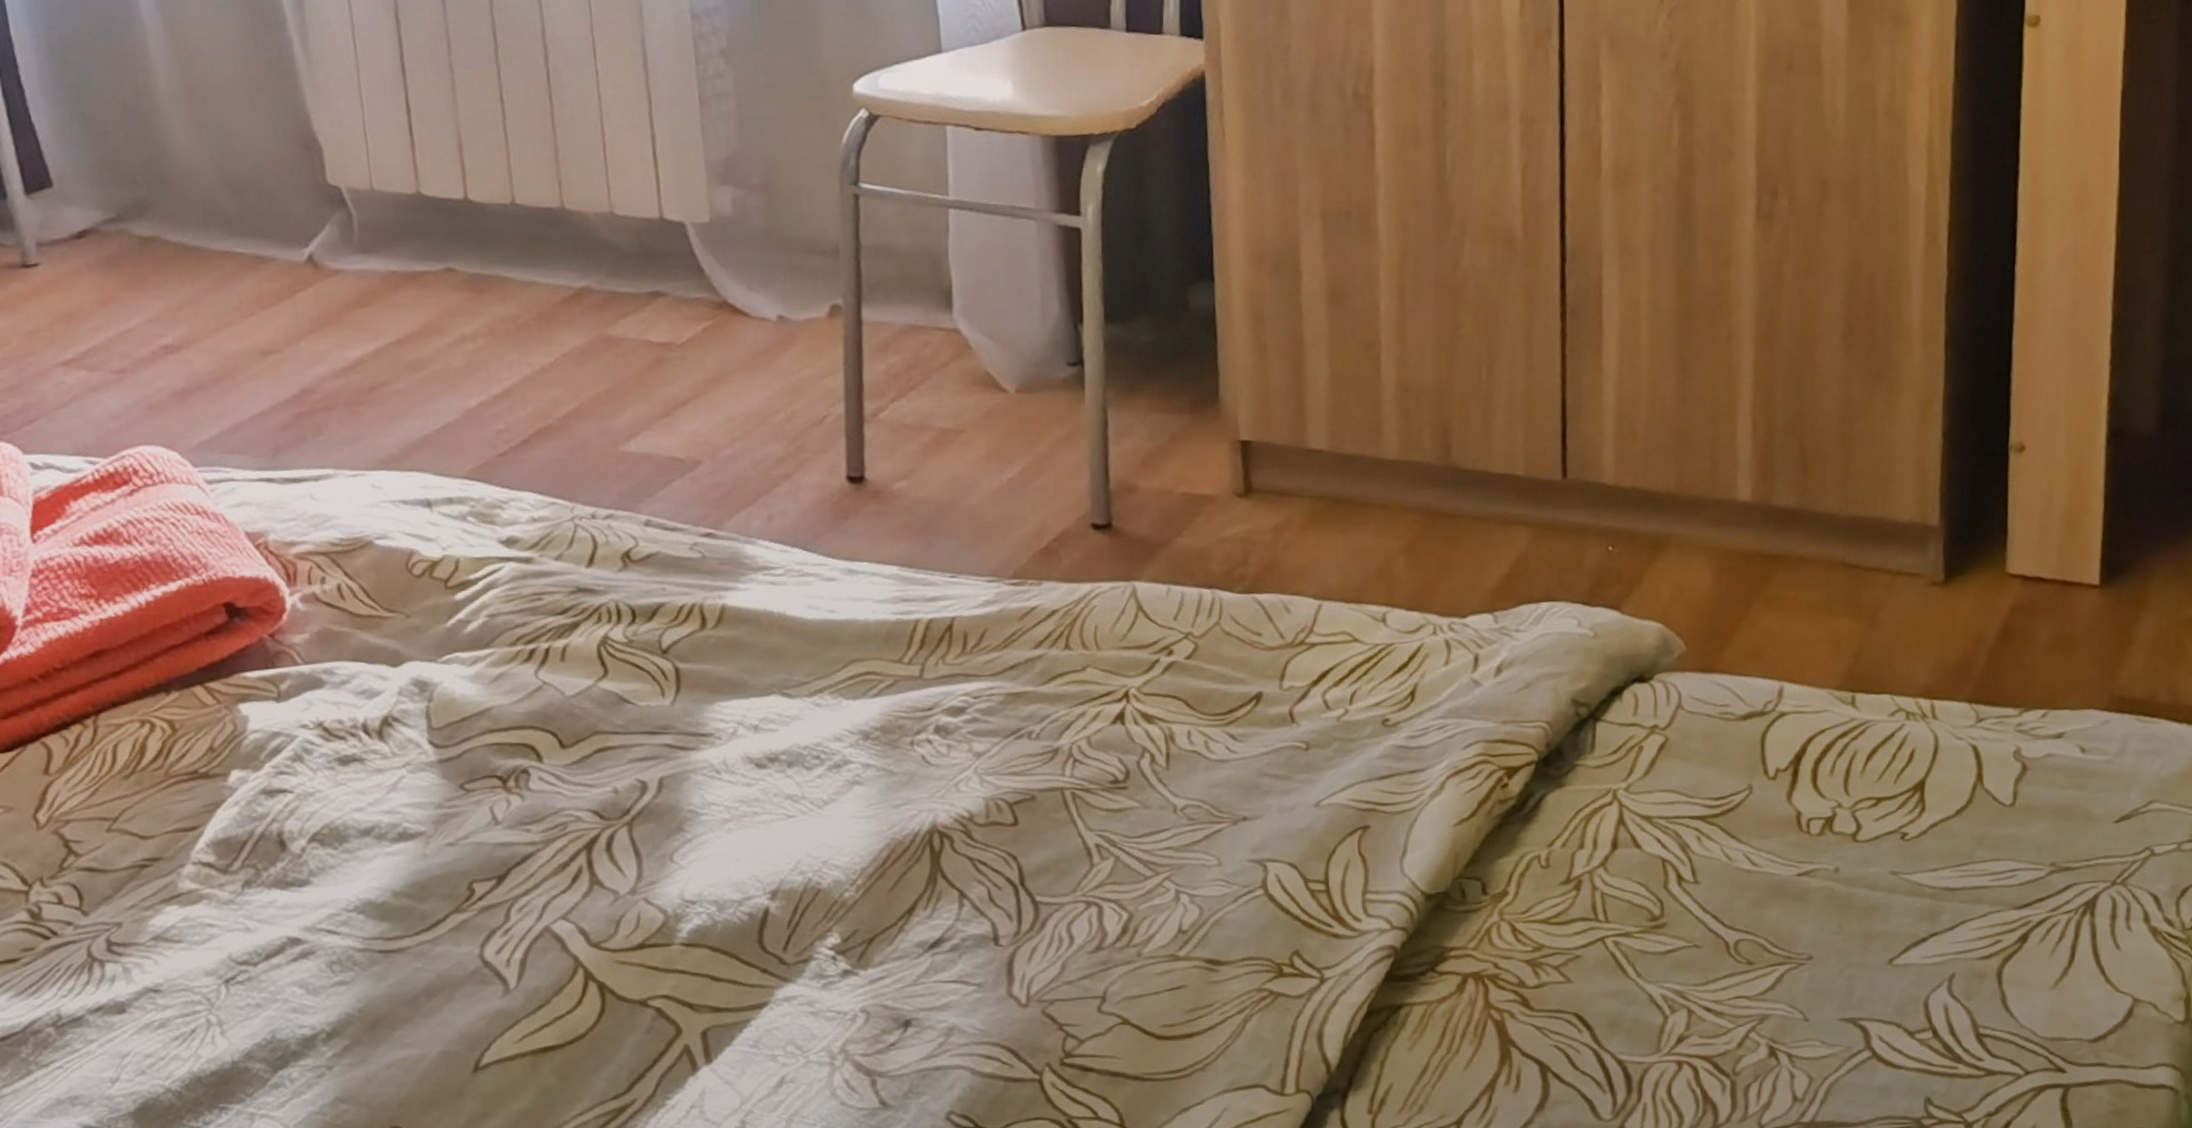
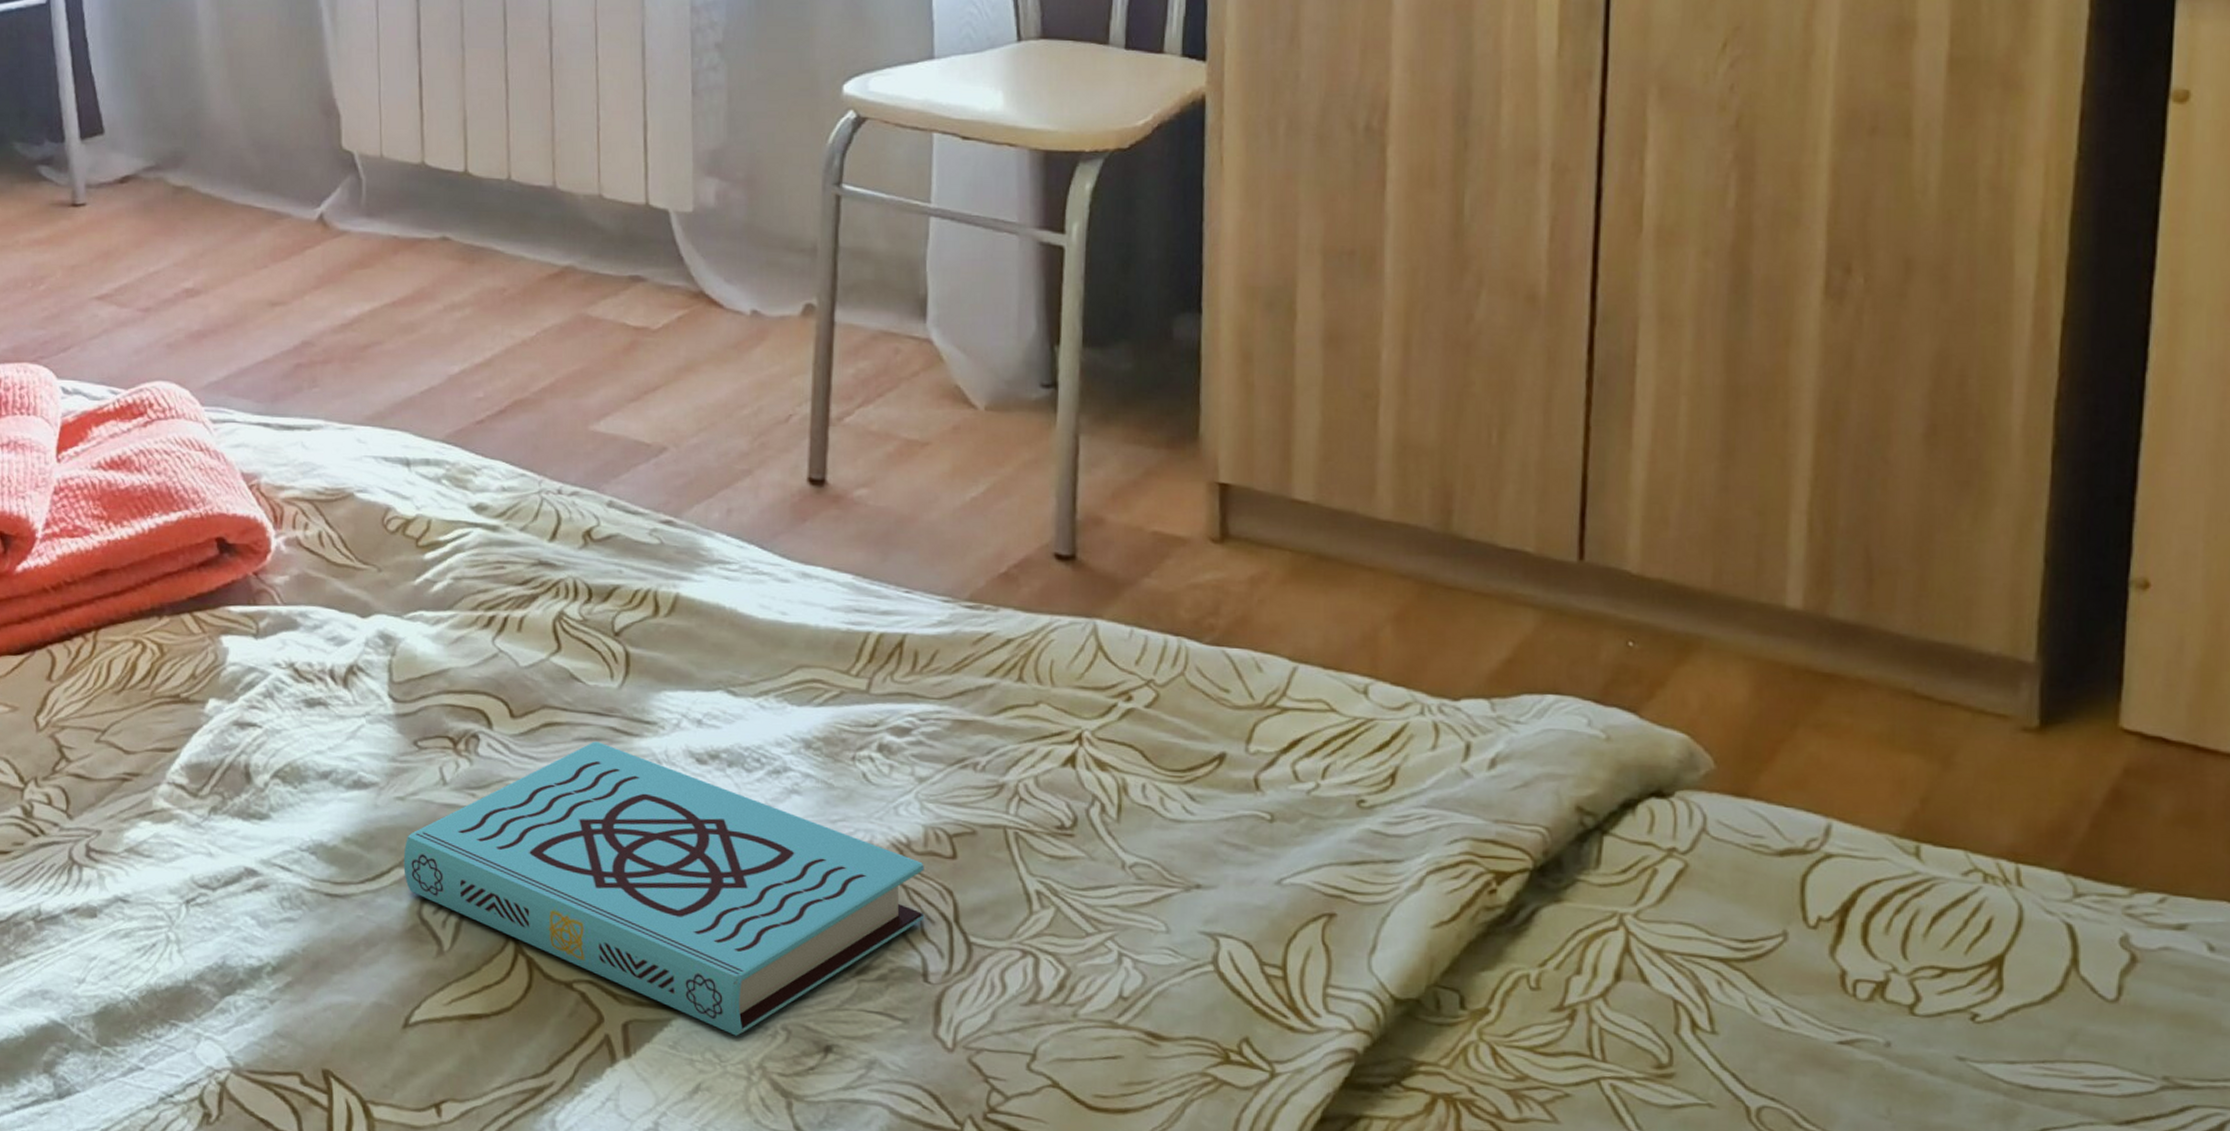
book: none [459,760,991,1026] -> present [403,741,925,1036]

